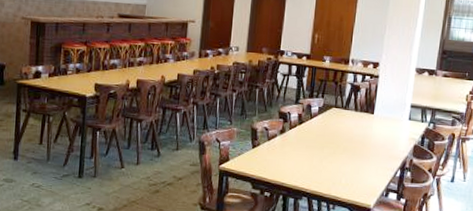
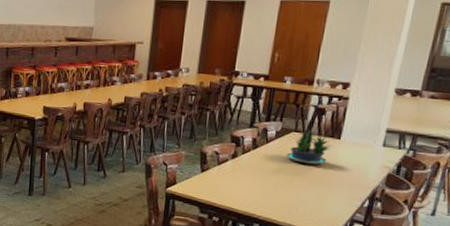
potted plant: none [328,107,368,138] -> present [286,131,333,165]

